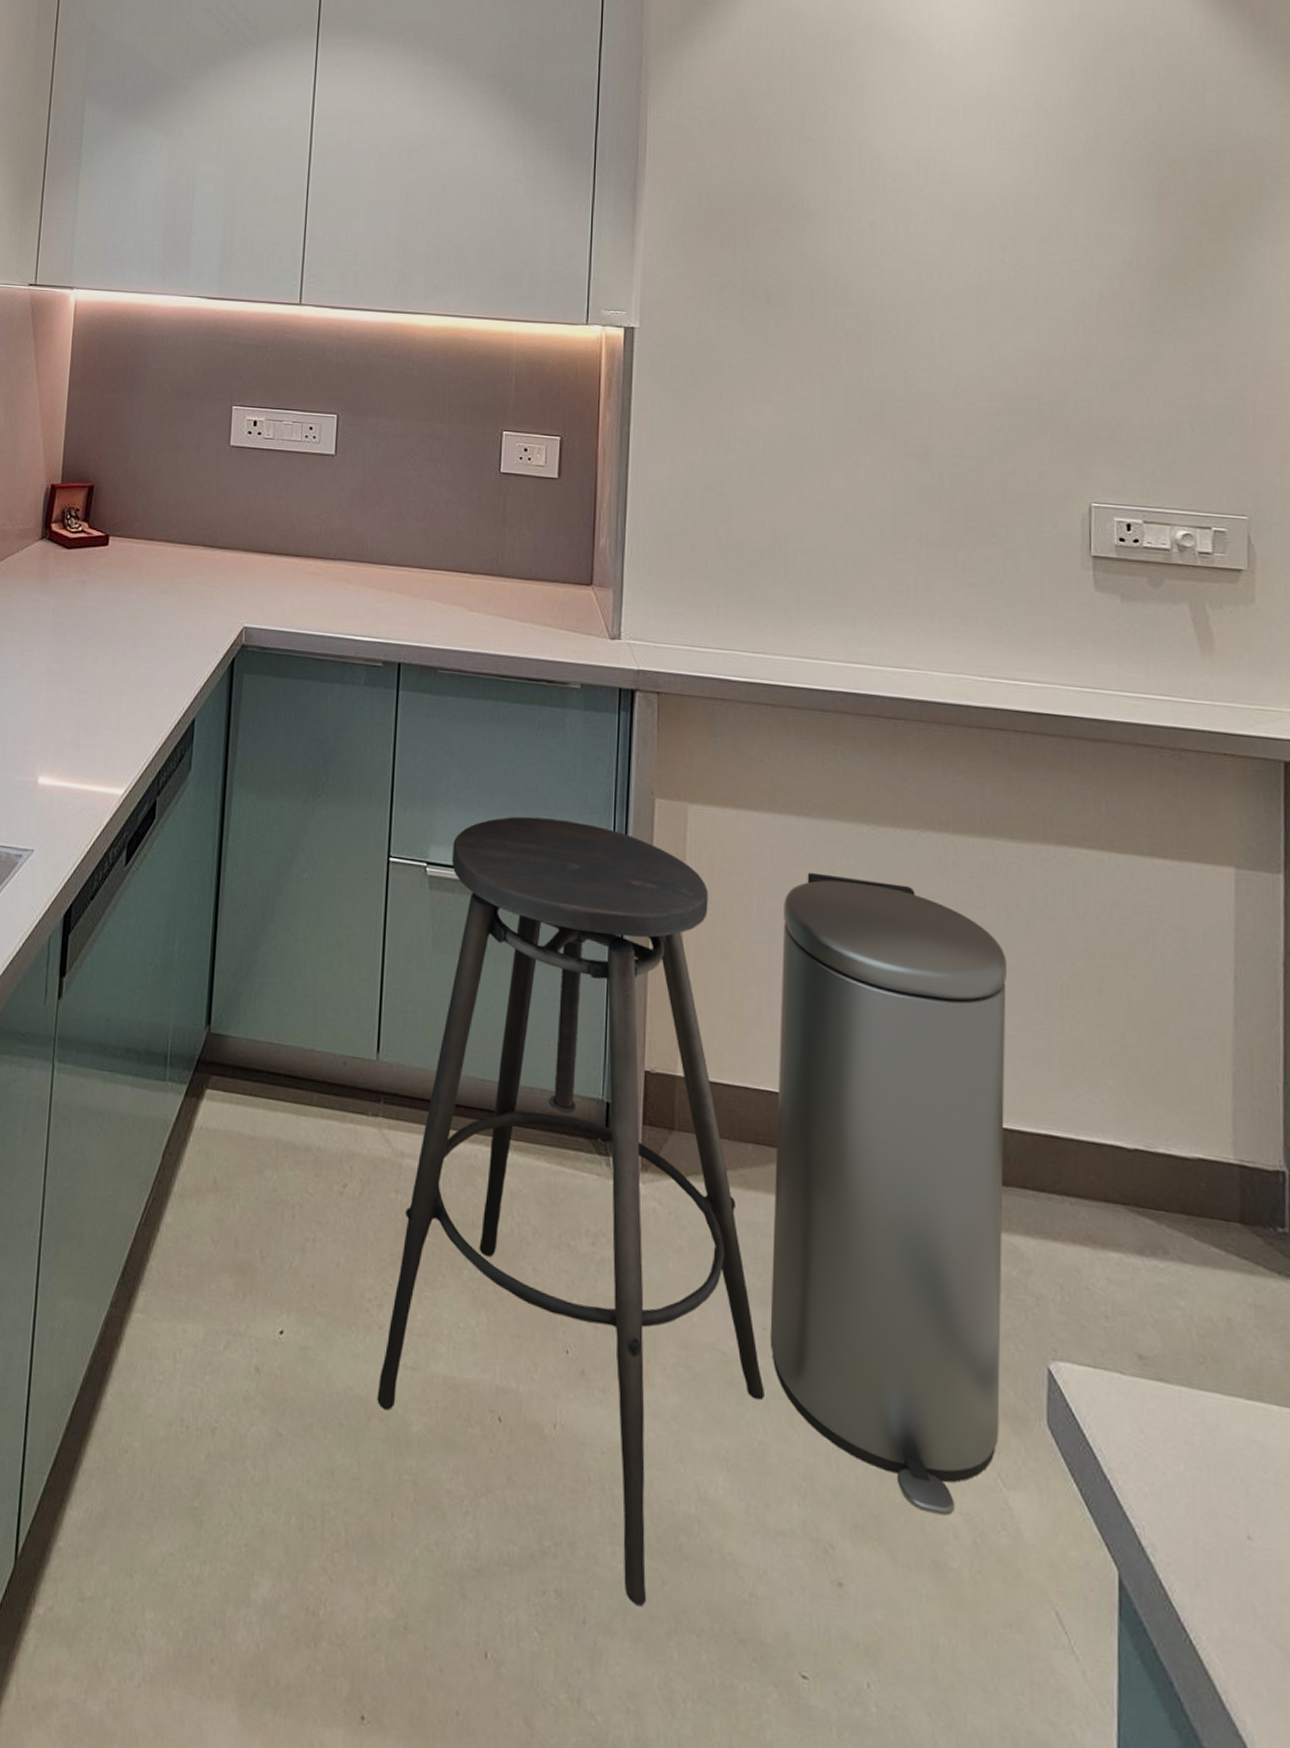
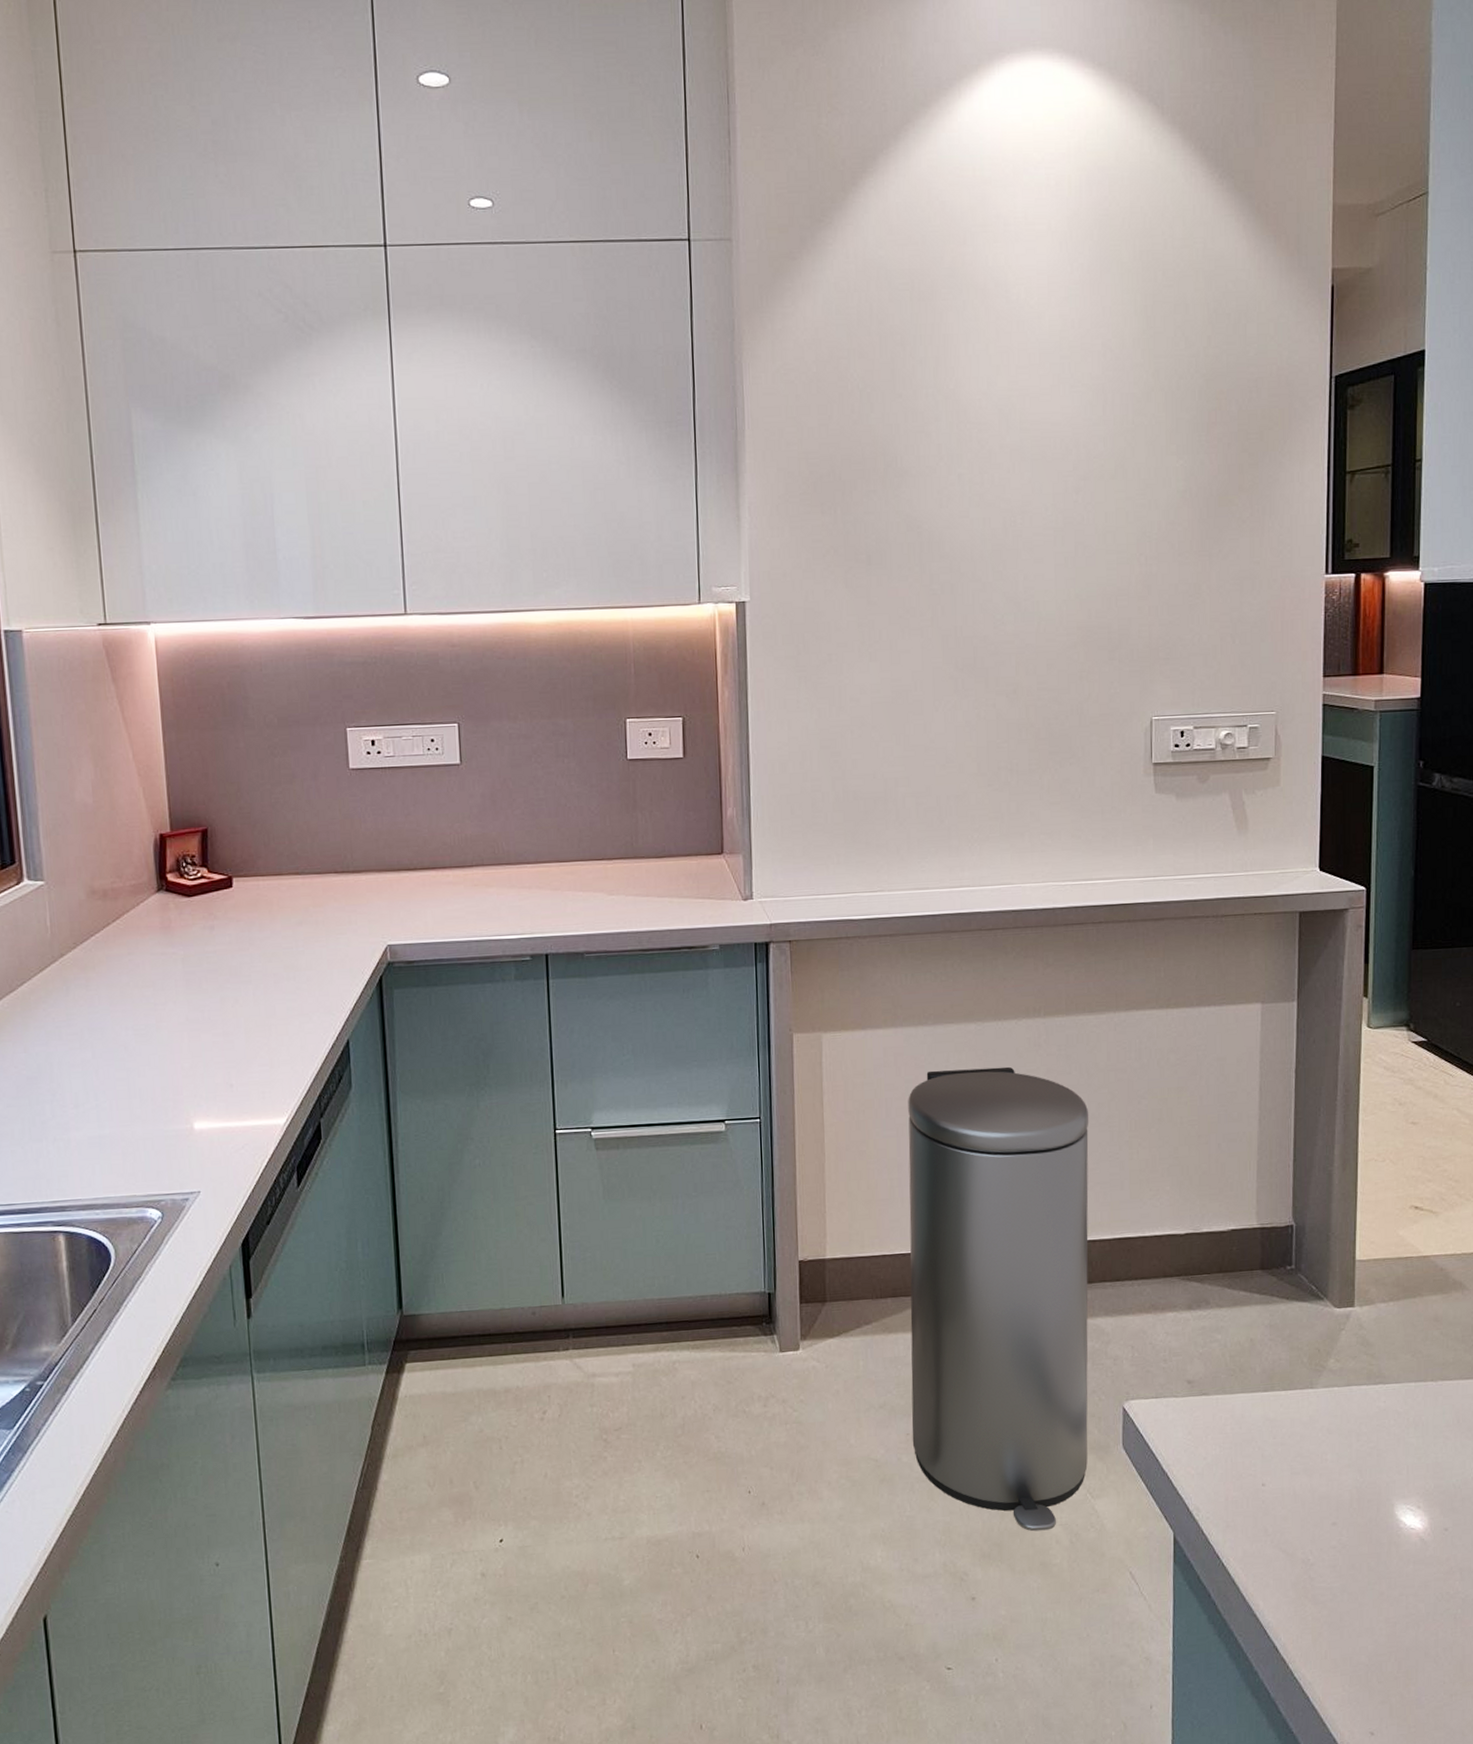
stool: present [377,816,764,1607] -> none [591,1067,910,1658]

